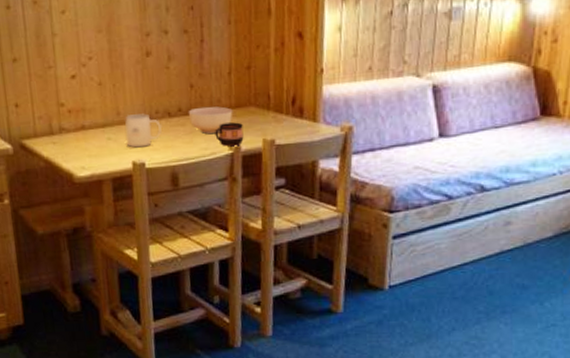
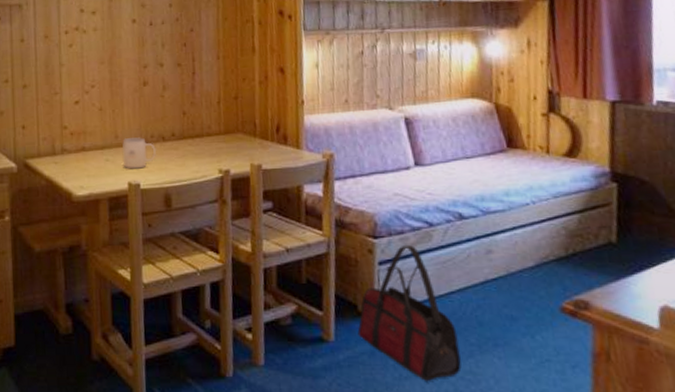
bowl: present [188,106,233,134] -> none [180,132,223,158]
cup: present [215,122,244,147] -> none [205,147,233,170]
duffel bag: none [366,219,467,346] -> present [357,245,462,381]

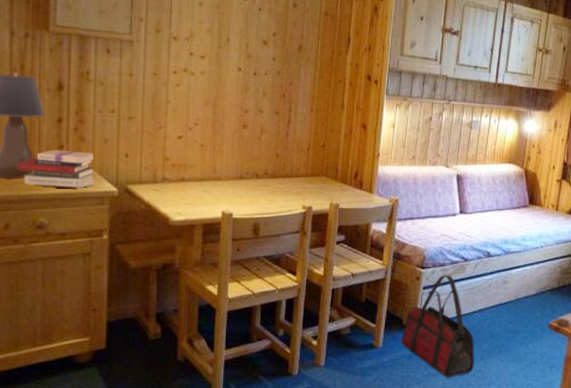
mug: present [122,137,157,169] -> none [218,173,251,201]

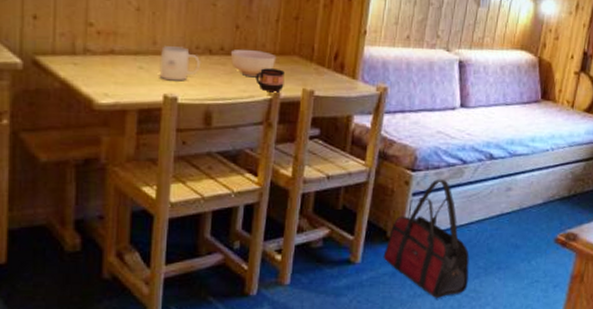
mug: none [218,173,251,201] -> present [159,46,202,81]
bowl: none [272,173,309,195] -> present [230,49,277,78]
cup: none [292,187,315,207] -> present [255,68,285,92]

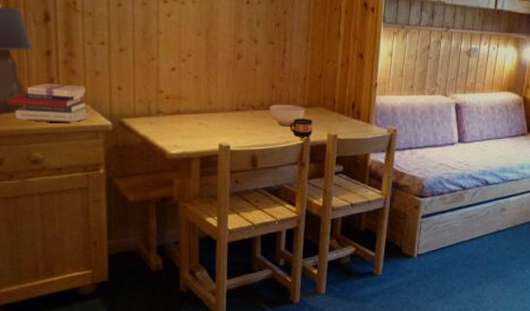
mug: present [159,46,202,81] -> none [214,105,247,133]
duffel bag: present [383,179,470,298] -> none [400,204,472,302]

